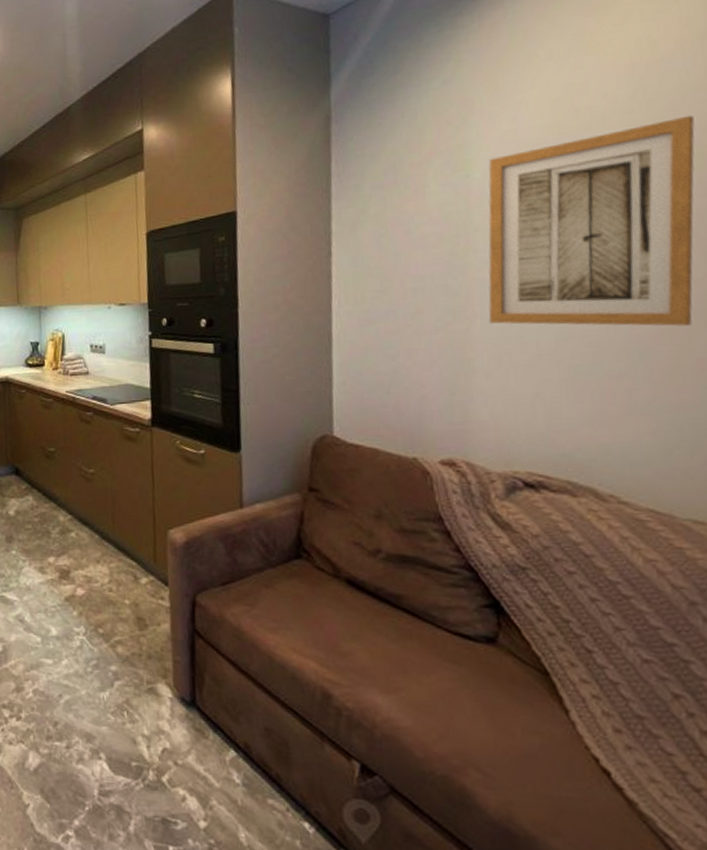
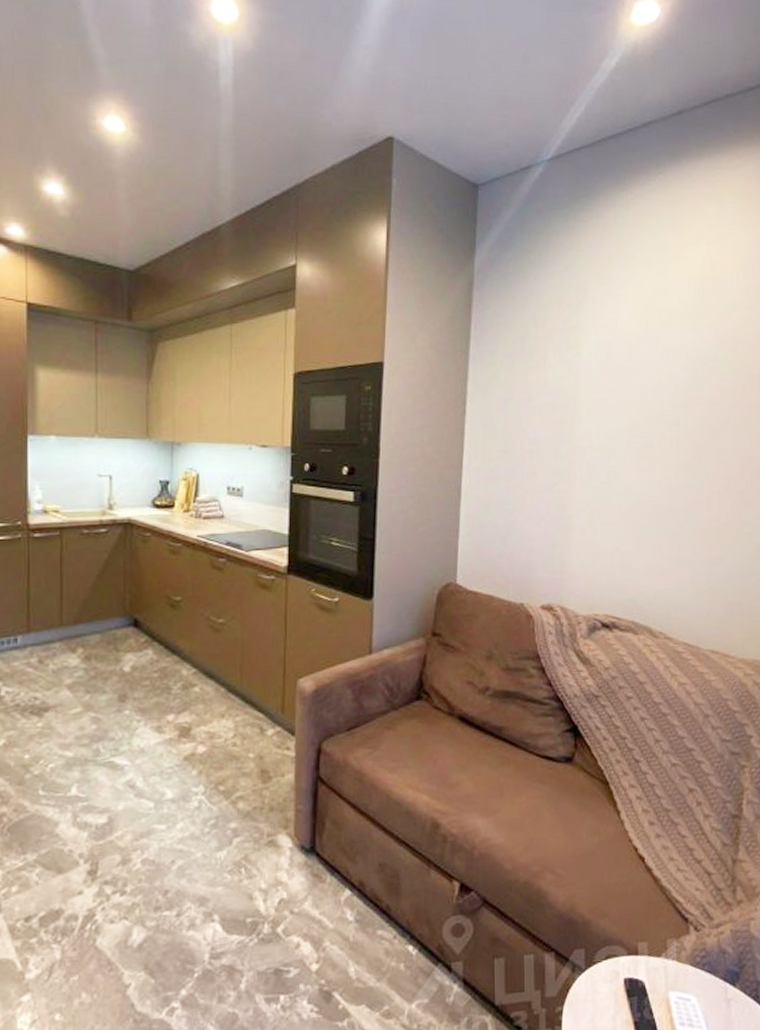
wall art: present [488,115,695,327] -> none [586,327,734,496]

